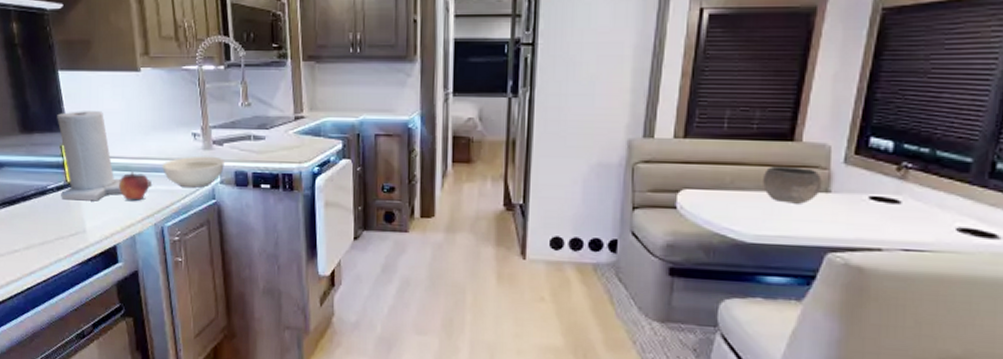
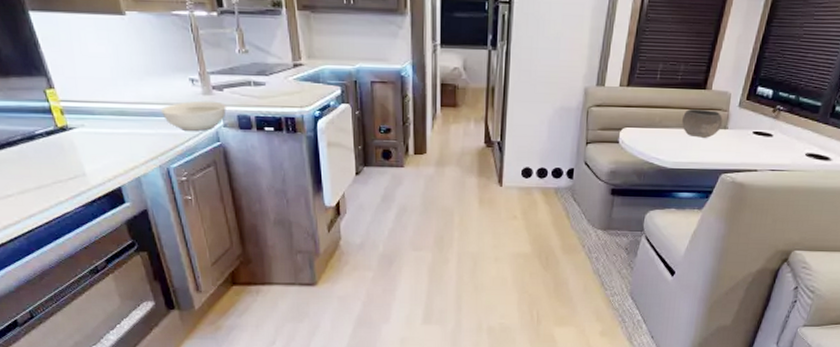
paper towel: present [57,111,153,201] -> none [35,54,153,146]
fruit: present [119,172,149,200] -> none [116,116,149,144]

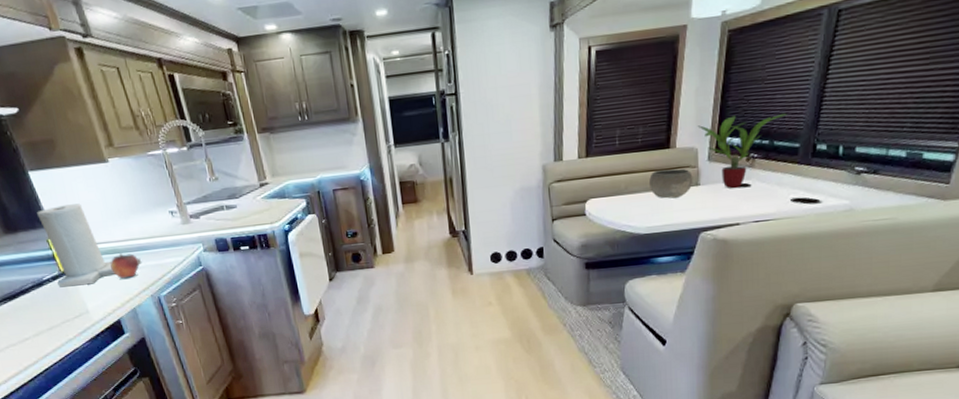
paper towel: none [35,54,153,146] -> present [37,203,142,288]
fruit: none [116,116,149,144] -> present [110,253,139,279]
bowl: present [160,100,226,131] -> none [146,229,205,260]
potted plant: none [734,67,816,136] -> present [697,113,788,188]

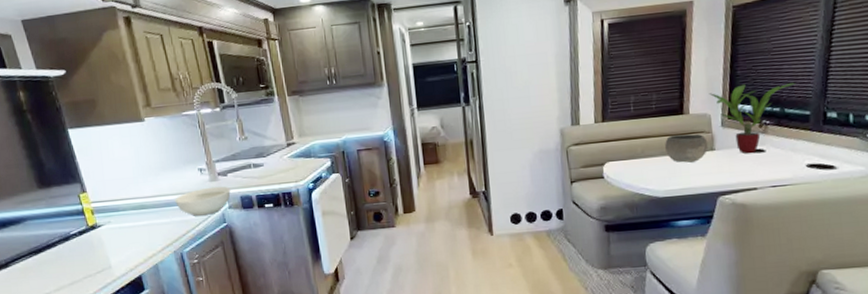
paper towel: present [37,203,142,288] -> none [72,160,168,242]
fruit: present [110,253,139,279] -> none [137,209,165,234]
bowl: none [146,229,205,260] -> present [174,186,231,216]

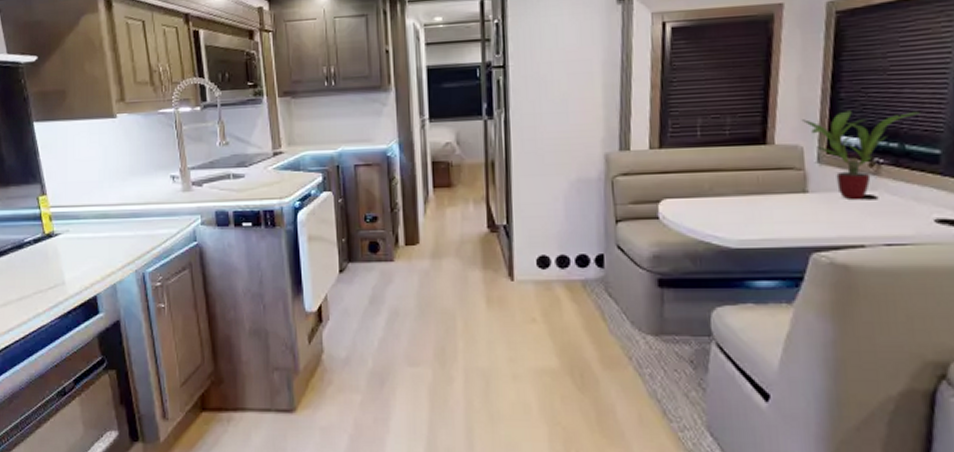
bowl: present [174,186,231,216] -> none [140,197,205,231]
bowl: present [665,133,709,163] -> none [741,169,799,206]

